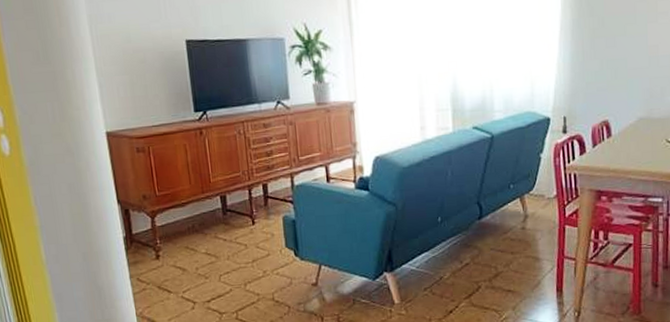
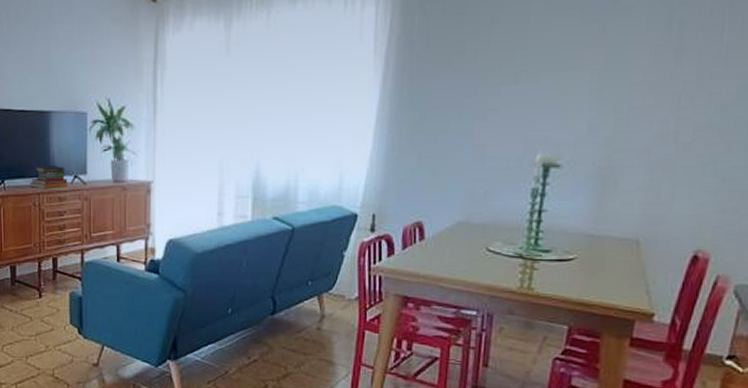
books: none [232,93,272,118] -> present [30,166,68,189]

